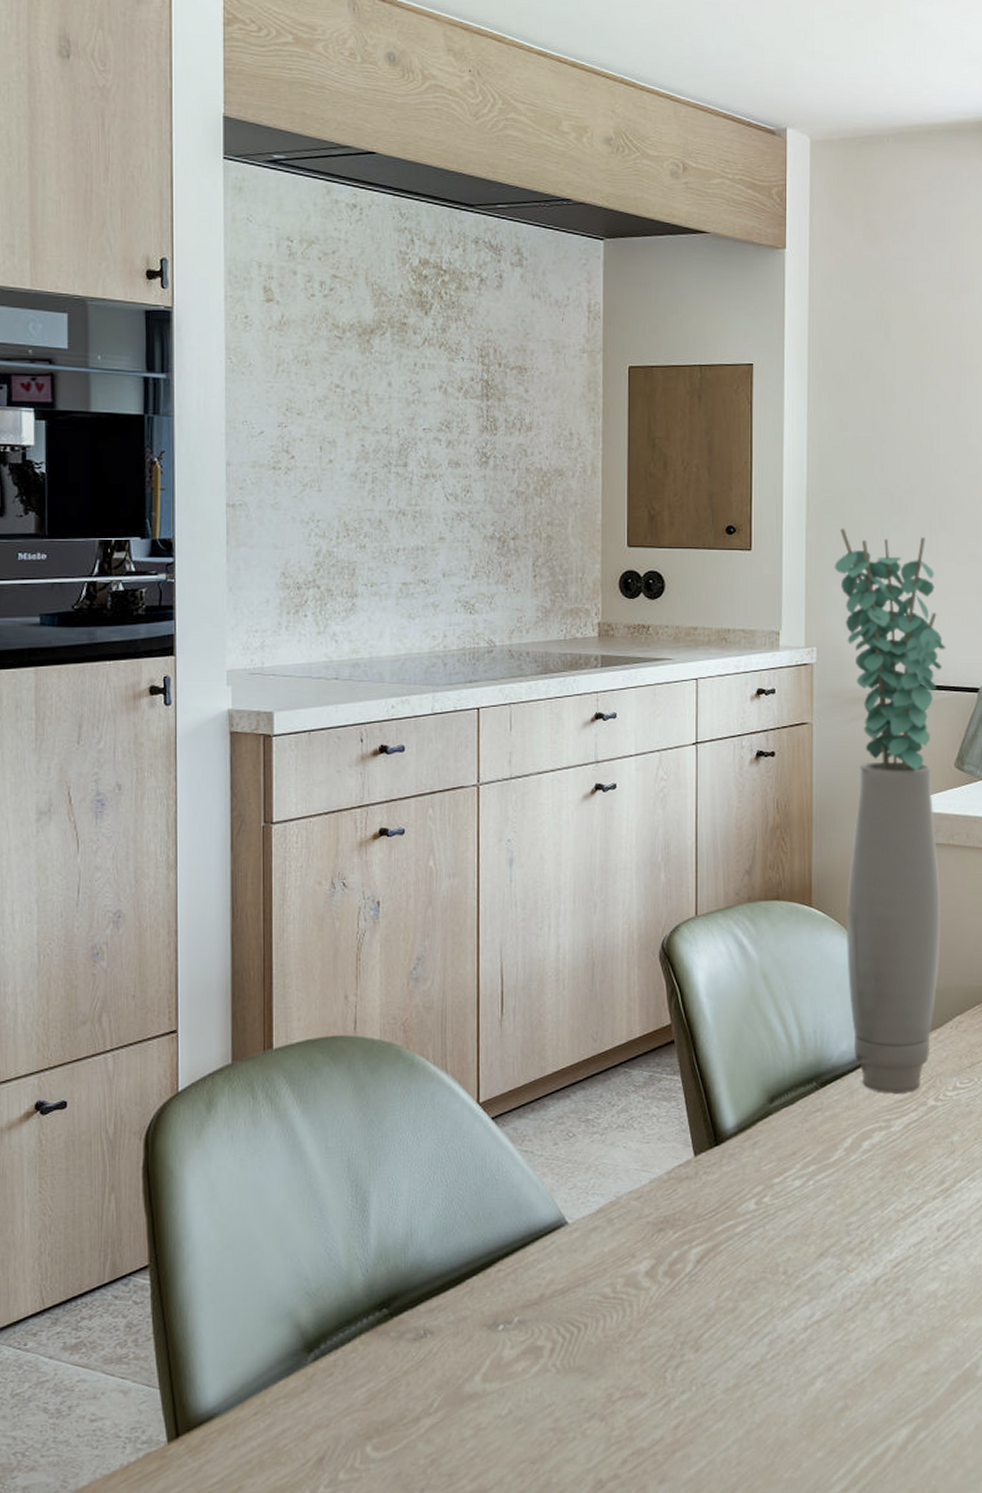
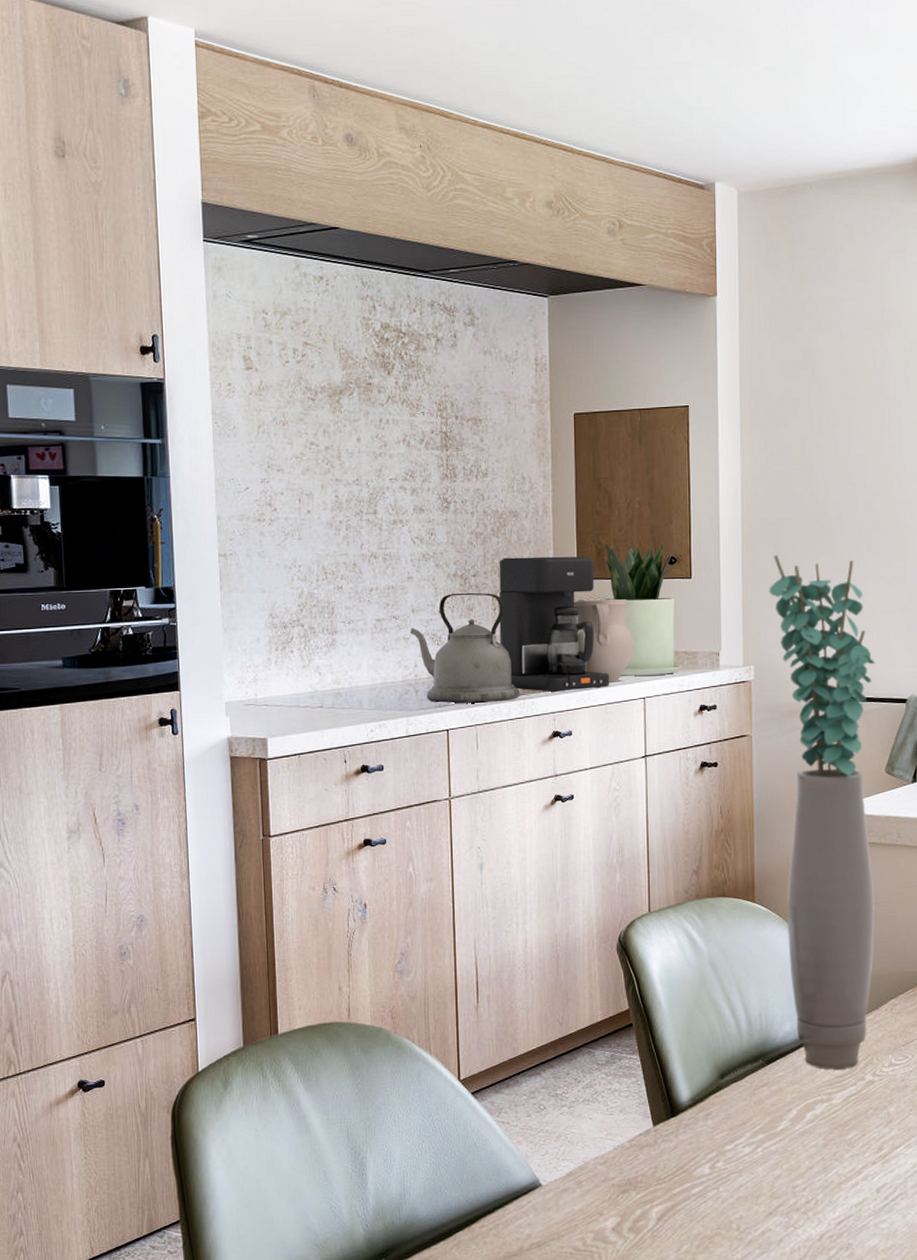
kettle: none [440,557,561,679] -> present [410,592,520,704]
coffee maker: none [540,520,660,670] -> present [498,556,610,693]
ceramic jug: none [622,569,687,661] -> present [573,598,634,683]
planter: none [655,508,740,654] -> present [603,541,683,676]

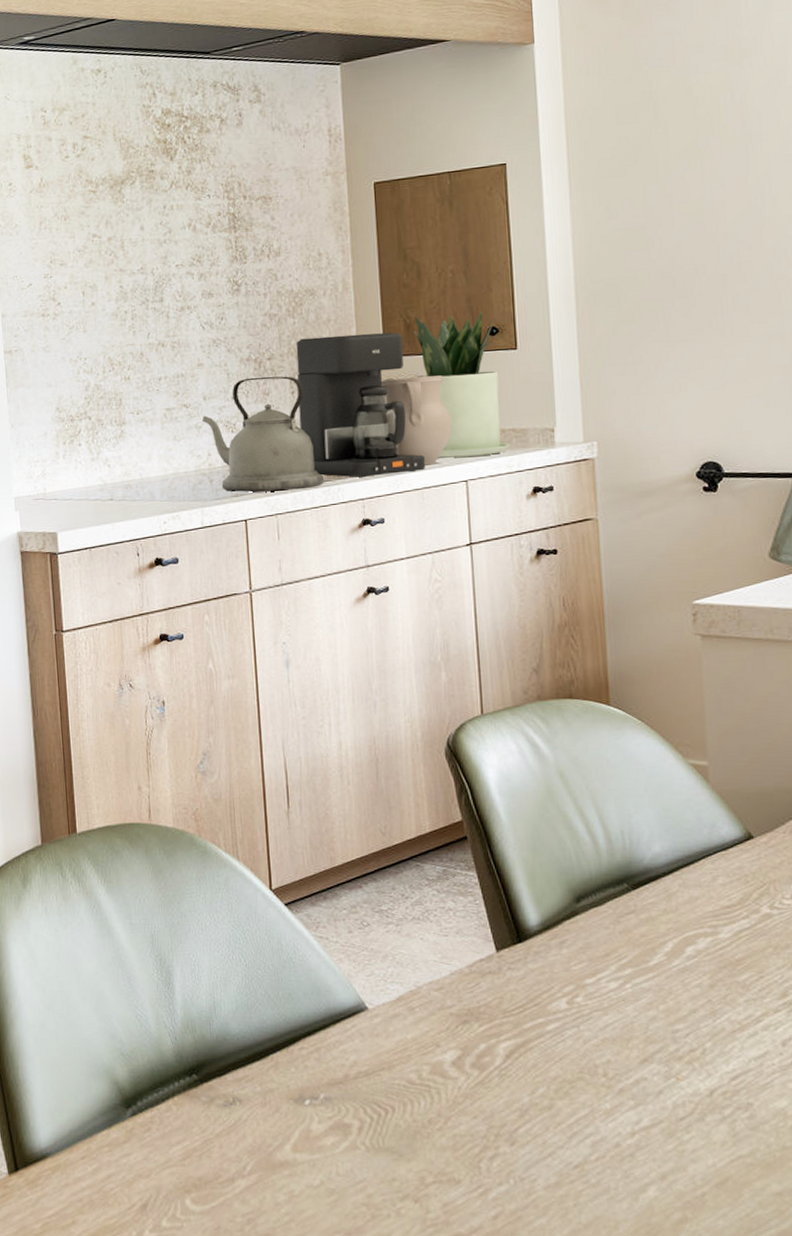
vase: present [769,554,875,1069] -> none [611,318,765,898]

